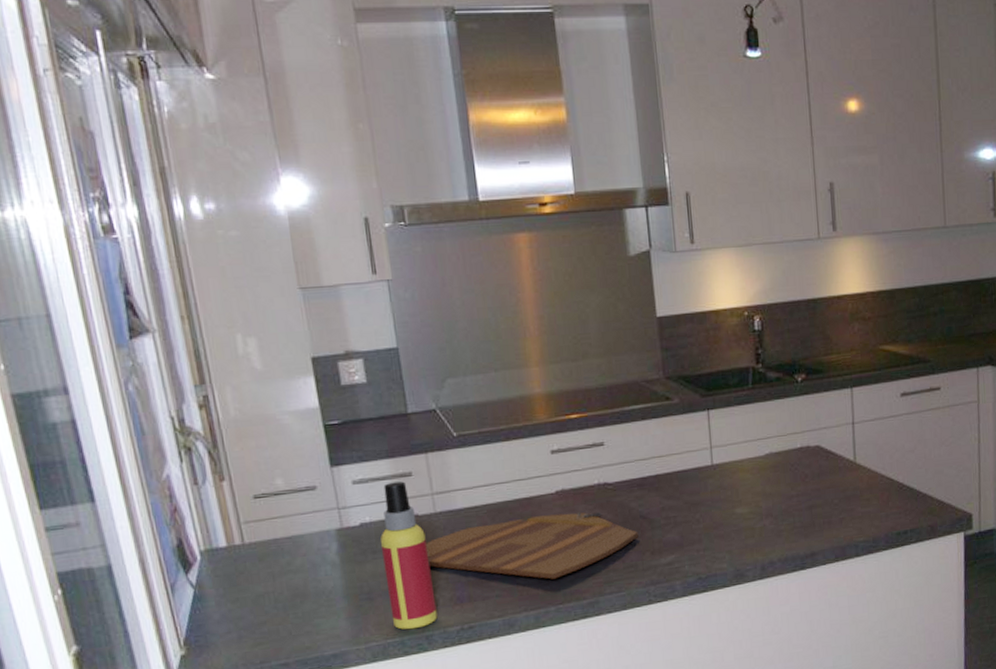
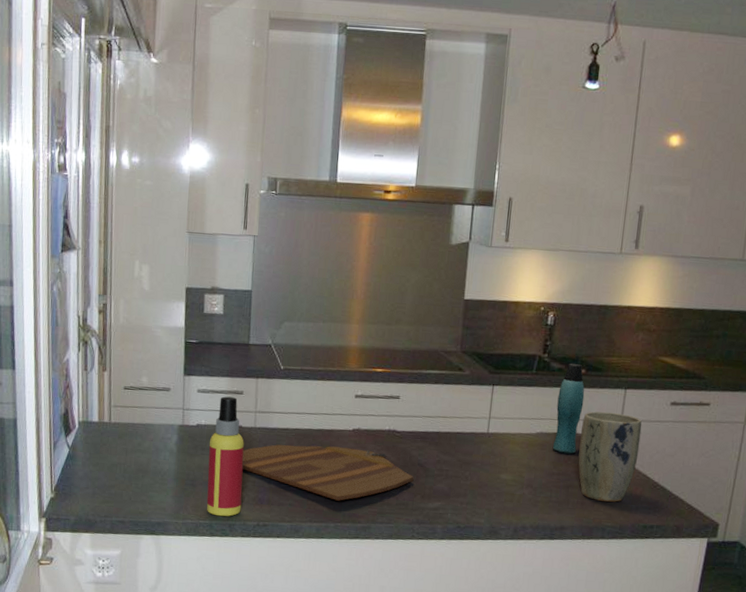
bottle: none [781,368,812,472] -> present [552,363,585,454]
plant pot: none [812,415,878,517] -> present [578,411,642,503]

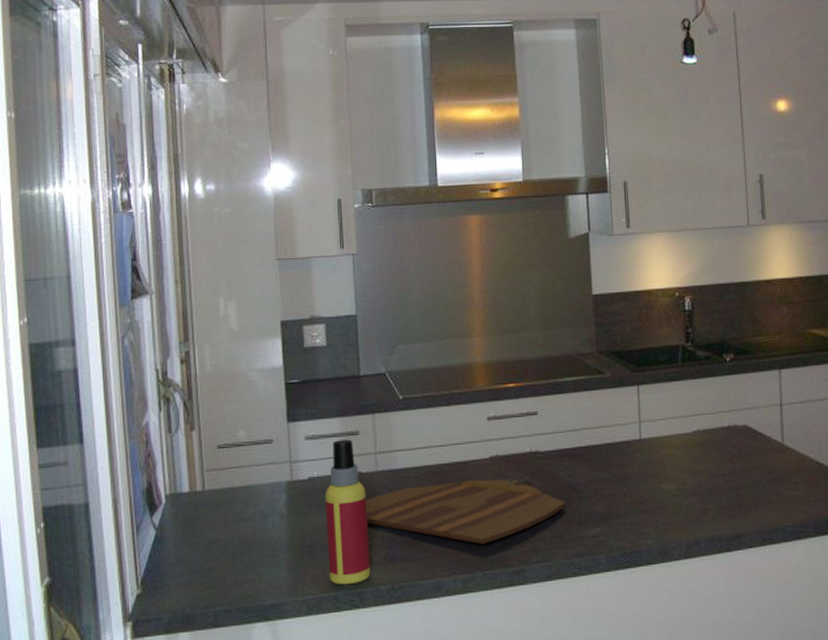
bottle: present [552,363,585,454] -> none [709,348,739,451]
plant pot: present [578,411,642,503] -> none [740,396,807,499]

